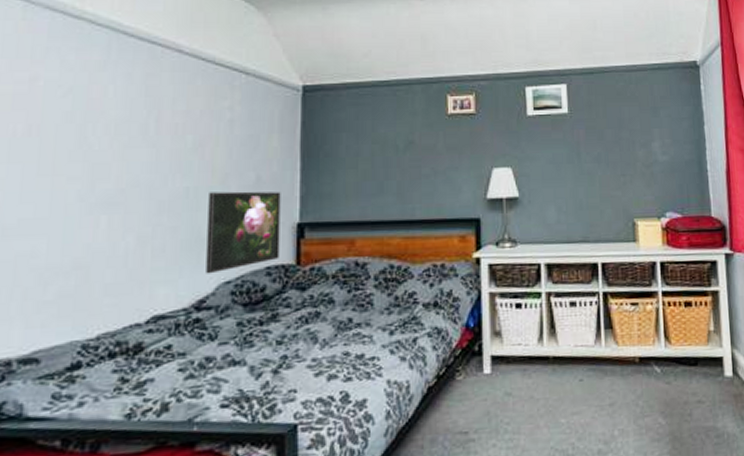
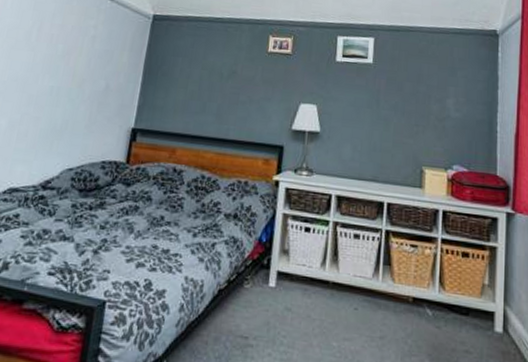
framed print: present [206,191,281,274] -> none [55,93,123,161]

